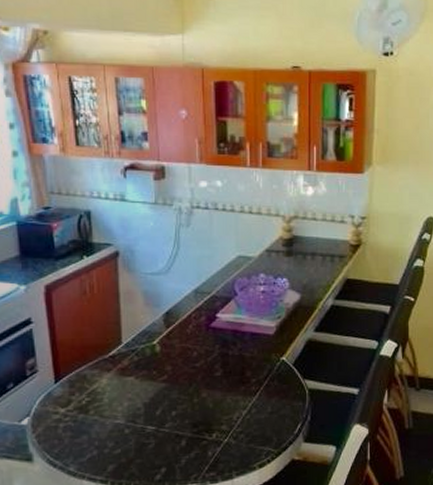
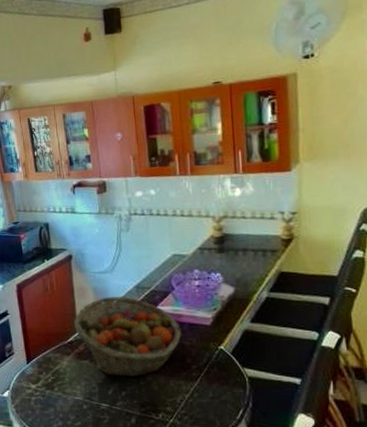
fruit basket: none [118,302,243,395] -> present [74,297,183,377]

